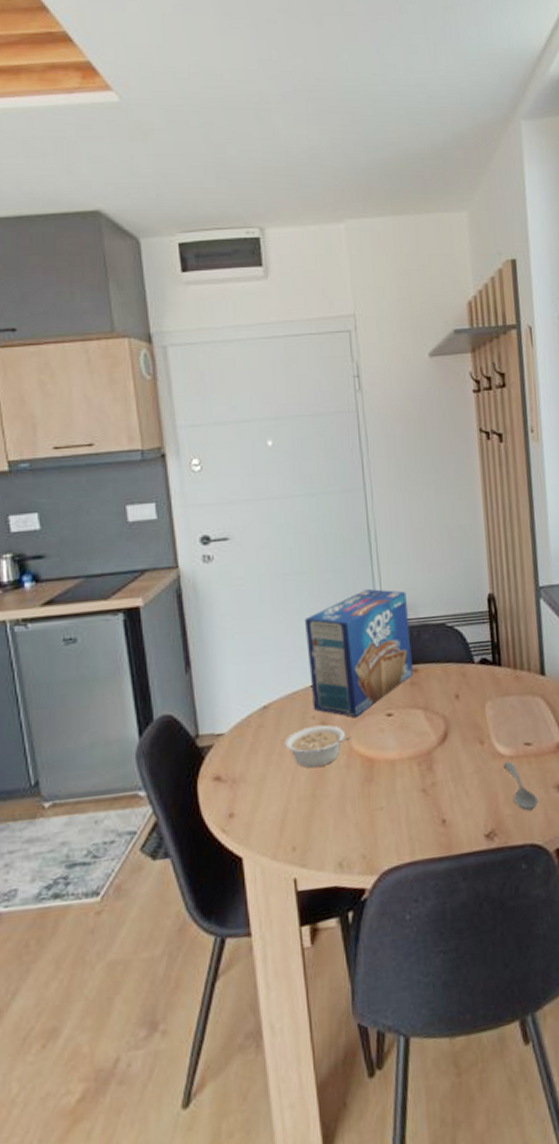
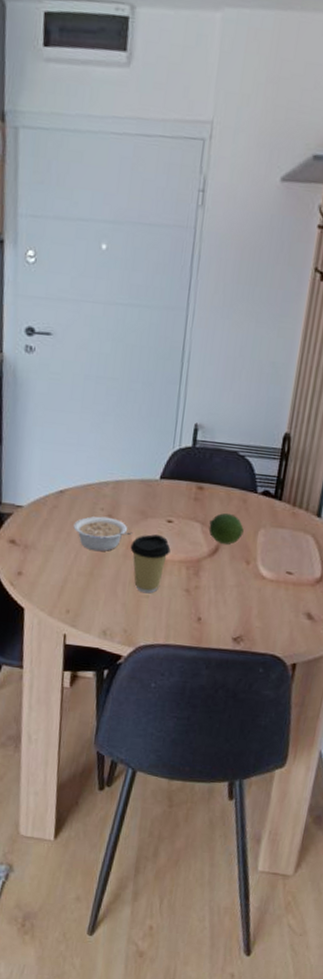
toaster pastry box: present [305,589,413,718] -> none [103,406,207,518]
coffee cup: none [352,733,397,805] -> present [130,534,171,594]
fruit: none [432,692,470,728] -> present [208,513,244,545]
soupspoon: present [504,762,538,811] -> none [263,584,287,628]

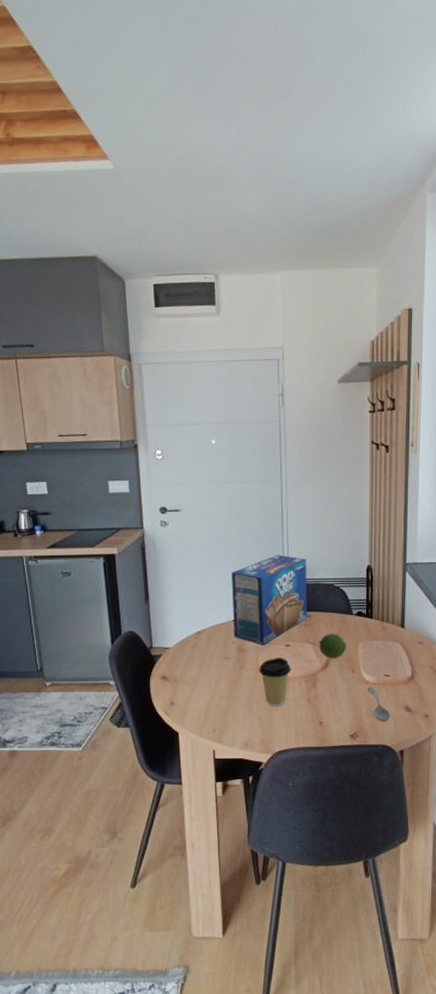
legume: present [73,516,132,552] -> none [212,648,259,677]
toaster pastry box: none [103,406,207,518] -> present [231,555,307,646]
soupspoon: none [263,584,287,628] -> present [368,687,390,722]

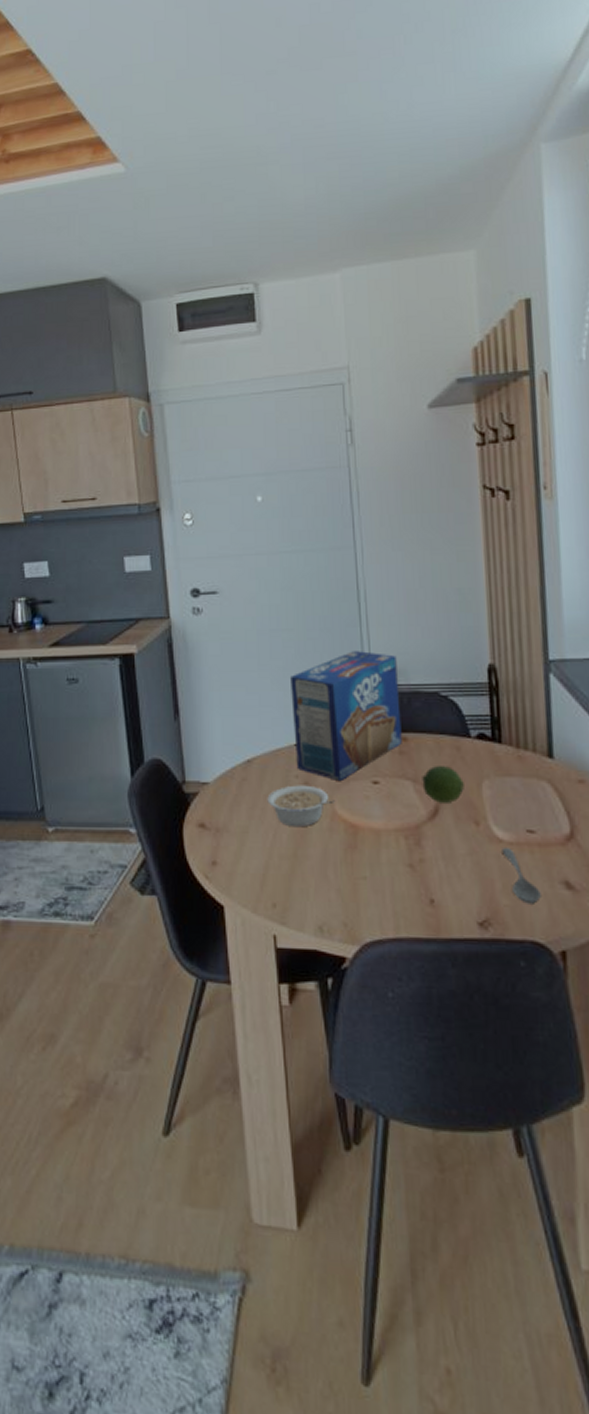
legume: none [212,648,259,677] -> present [267,785,334,828]
coffee cup: present [259,658,291,707] -> none [335,800,383,874]

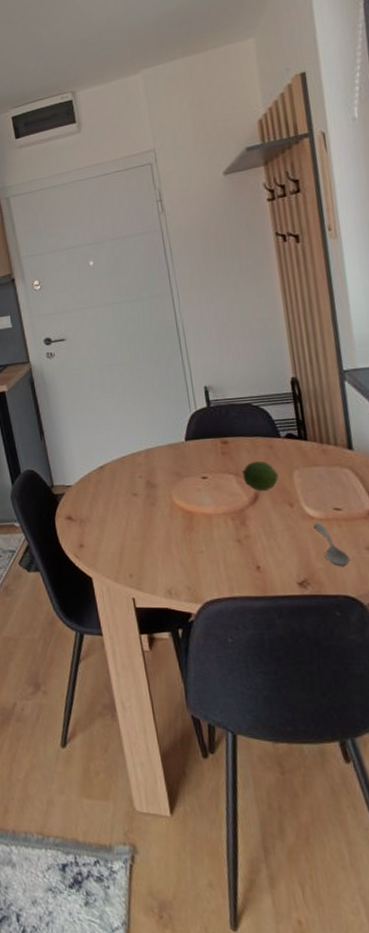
legume: present [267,785,334,828] -> none [118,483,172,516]
toaster pastry box: present [290,651,402,782] -> none [128,375,224,479]

